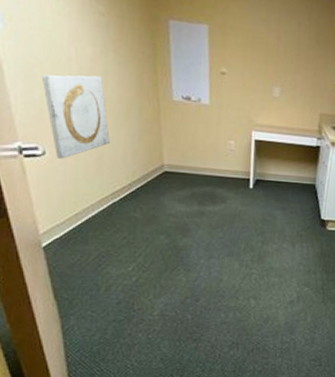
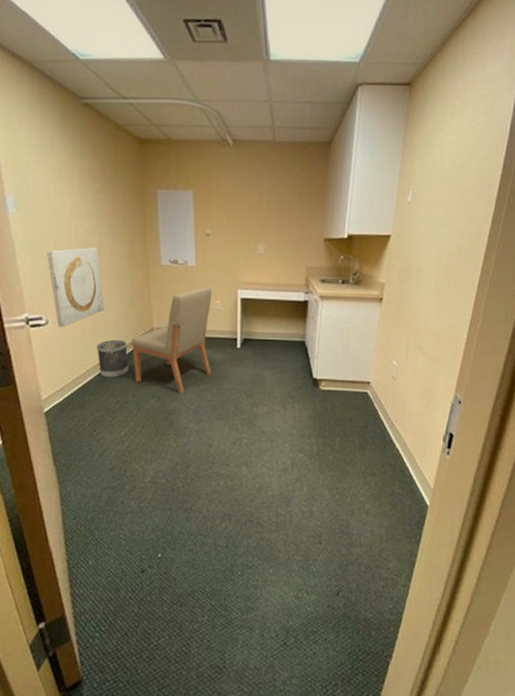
wastebasket: none [100,174,138,213] -> present [96,339,130,378]
chair: none [139,127,226,231] -> present [131,288,212,394]

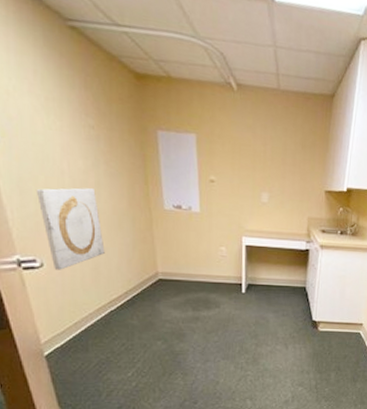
wastebasket: present [96,339,130,378] -> none [97,283,135,321]
chair: present [131,288,212,394] -> none [135,234,218,336]

